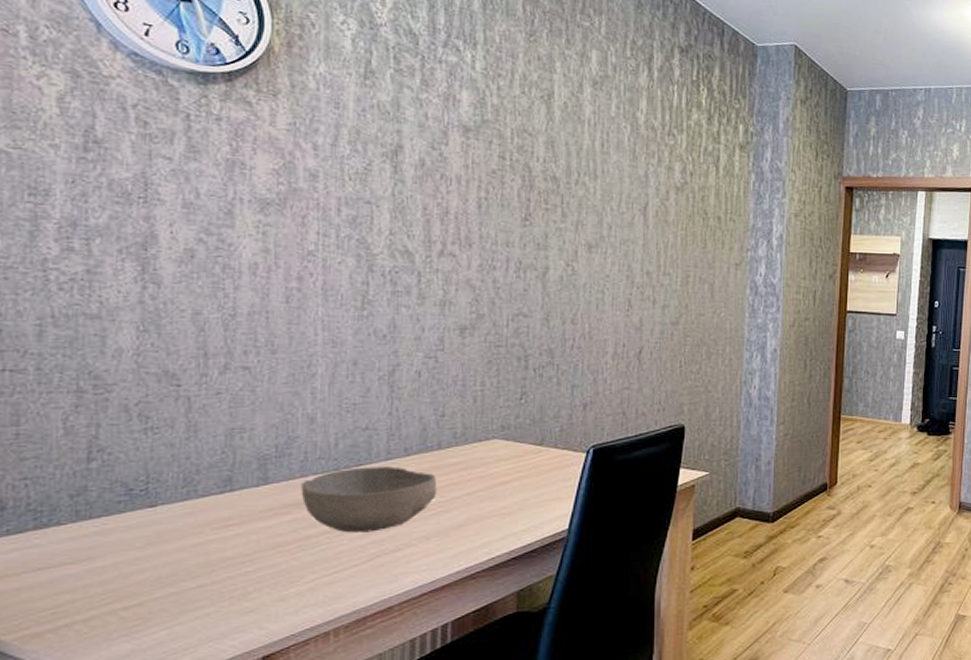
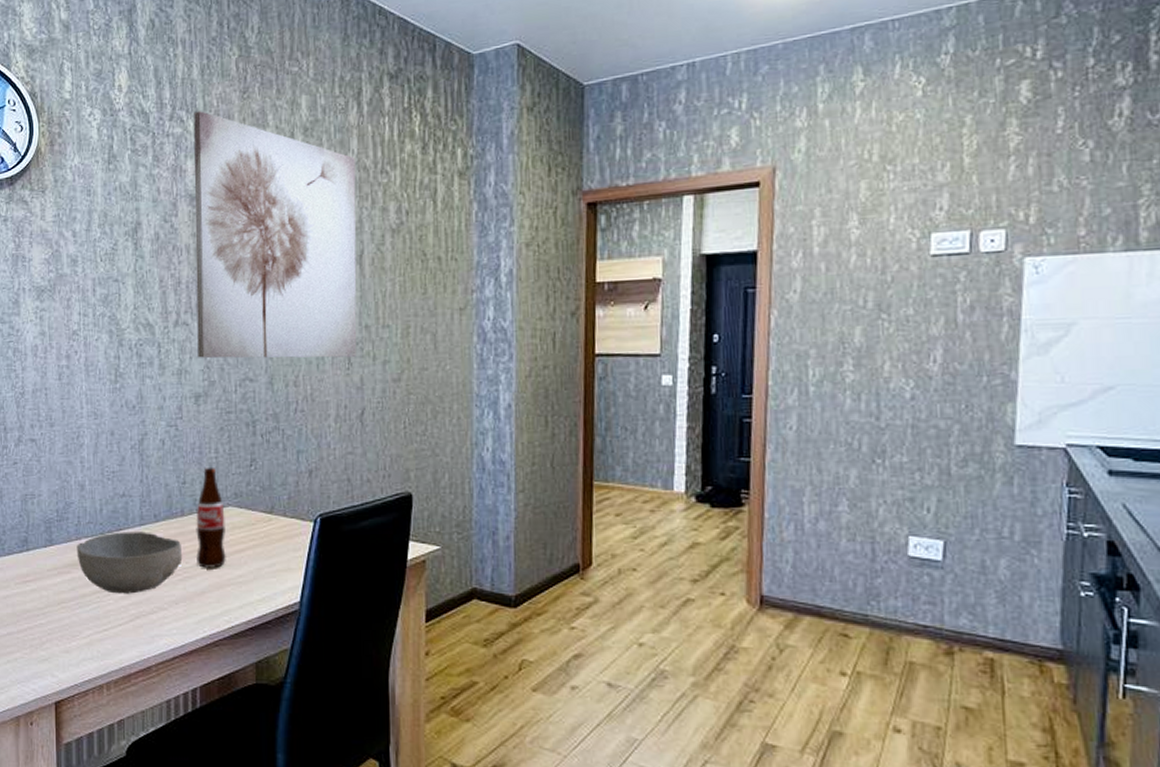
bottle: none [454,401,490,501] -> present [196,468,227,568]
wall art: none [465,43,643,301] -> present [194,111,357,359]

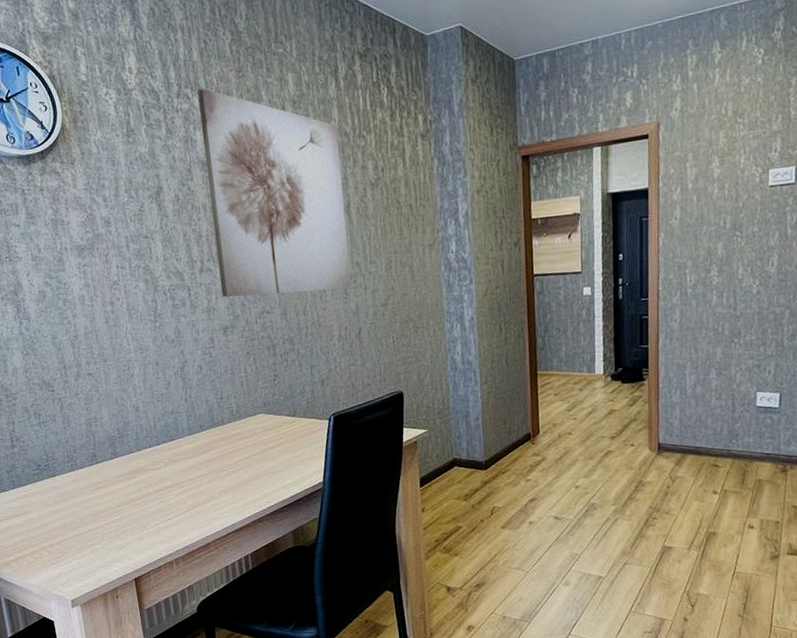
bowl: present [76,532,183,594] -> none [138,439,227,490]
bottle: present [196,468,227,568] -> none [234,385,263,463]

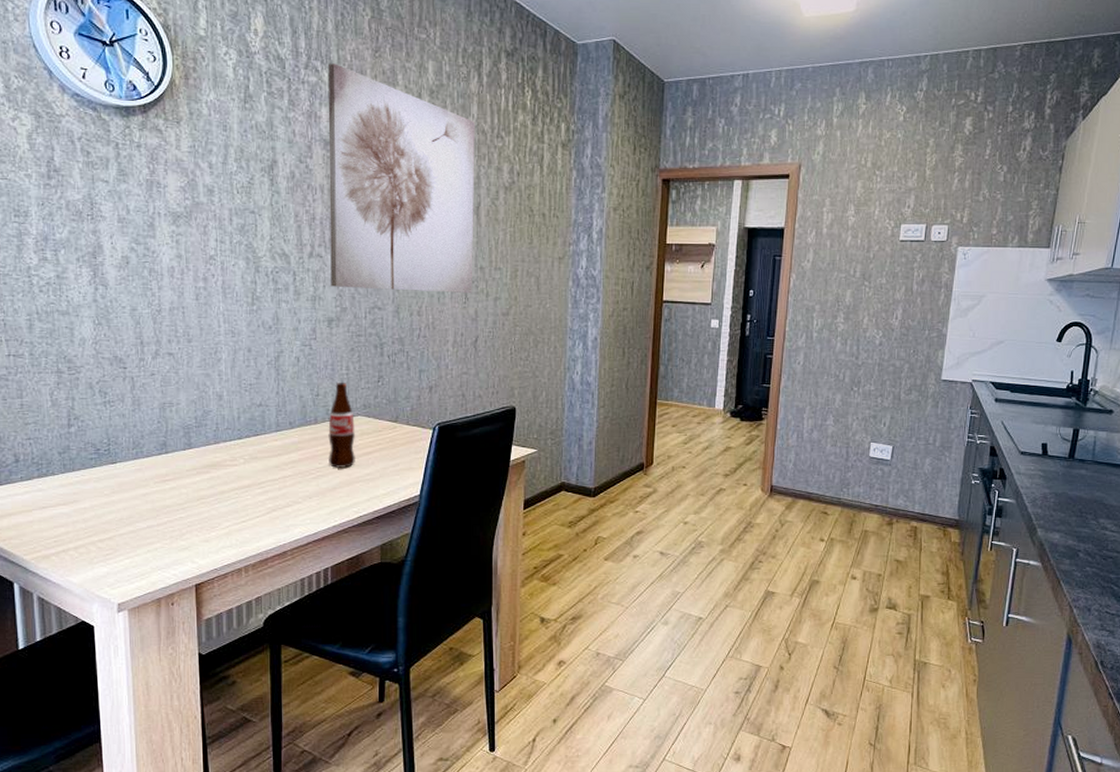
bottle: none [234,385,263,463] -> present [328,383,356,468]

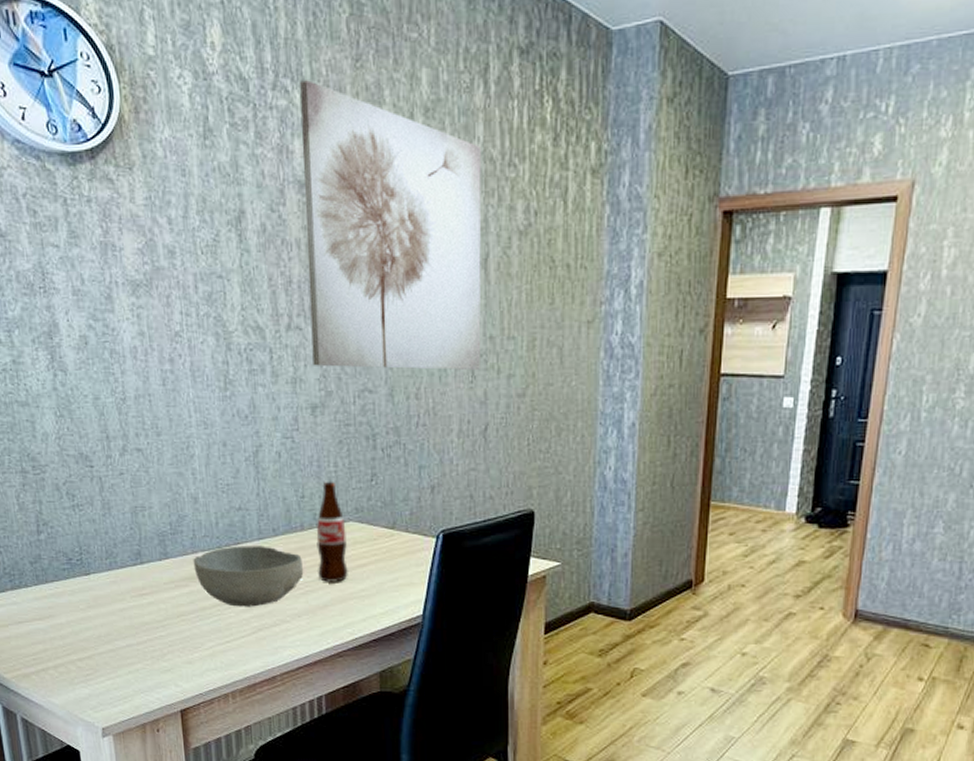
bowl: none [215,437,316,490] -> present [193,546,304,607]

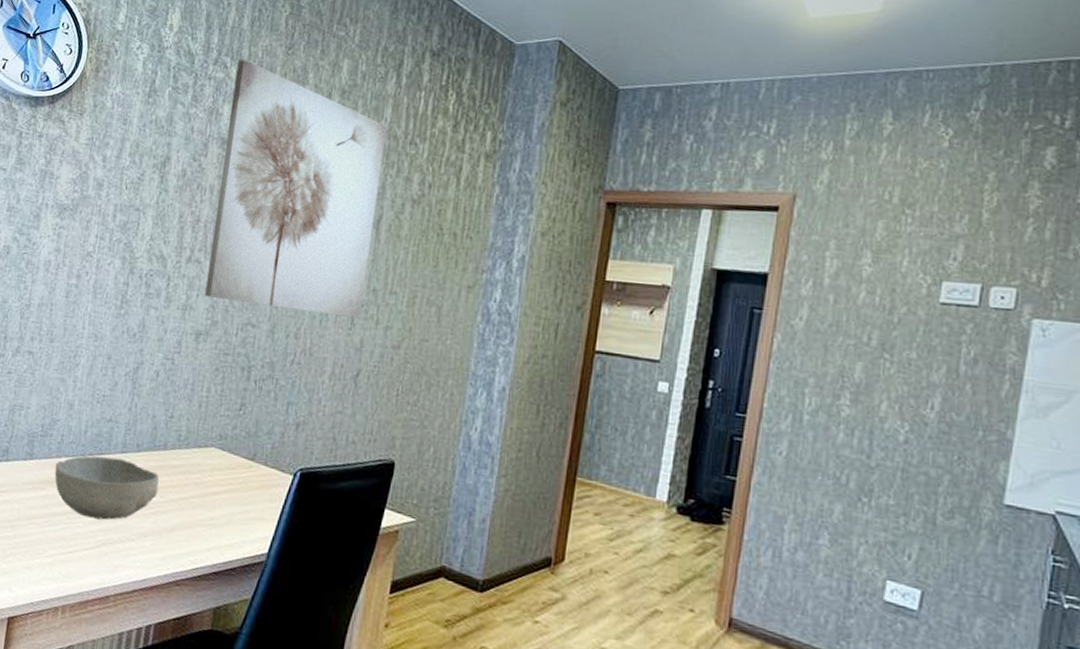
bottle: present [316,482,349,582] -> none [171,405,207,507]

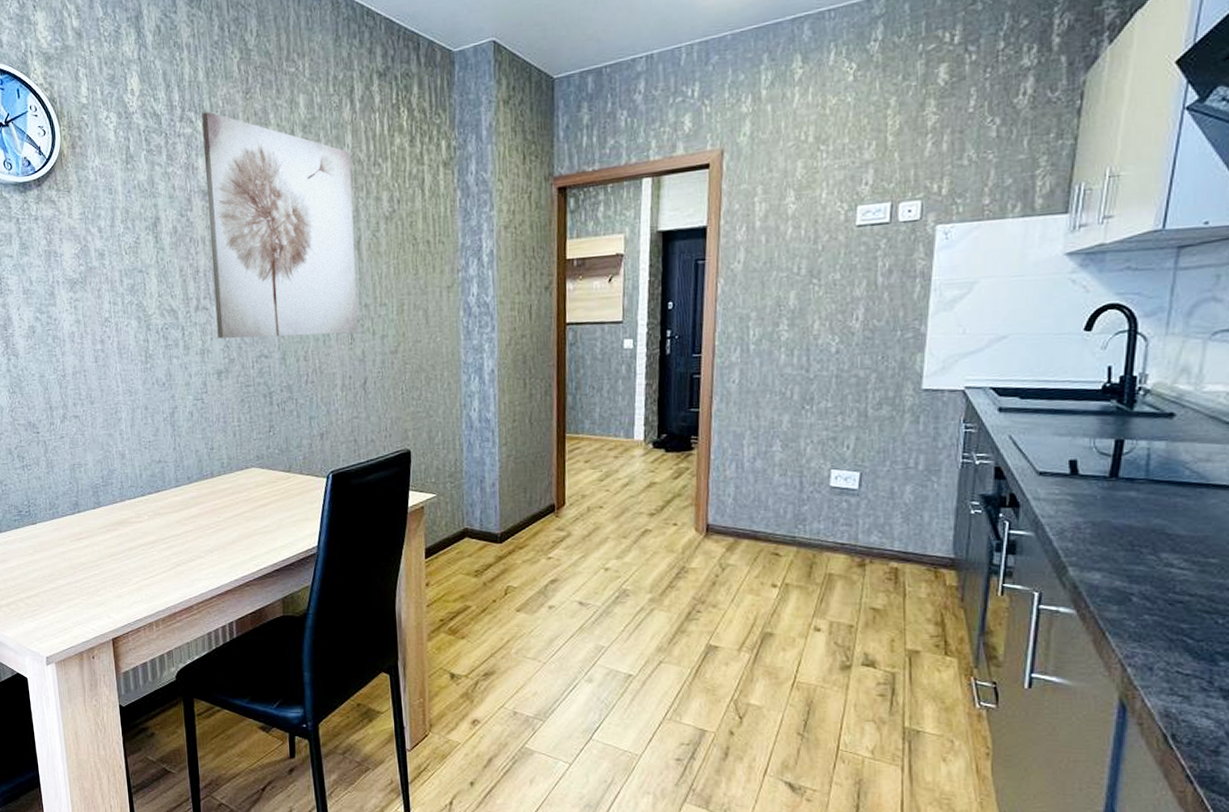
bowl: present [54,455,159,521] -> none [121,492,215,546]

